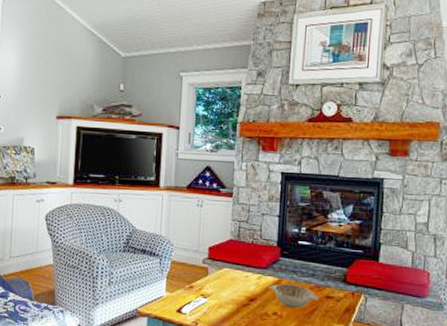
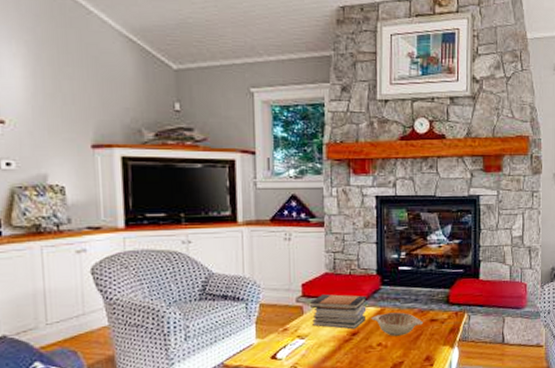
book stack: none [215,258,266,296] -> present [310,293,367,330]

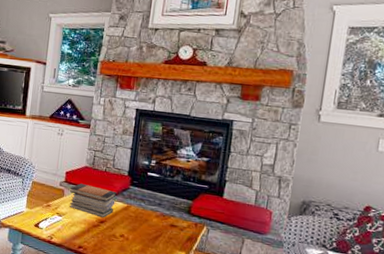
decorative bowl: present [371,312,423,336] -> none [118,210,163,233]

